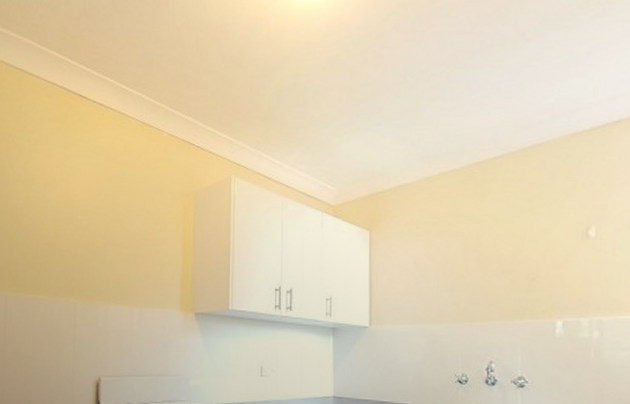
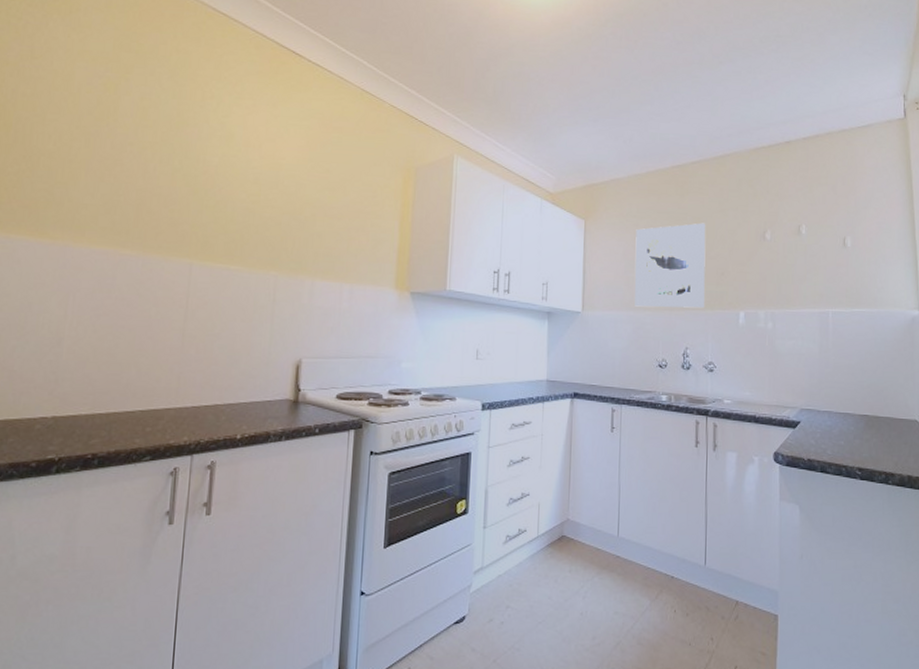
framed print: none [427,224,513,319] -> present [634,223,706,309]

